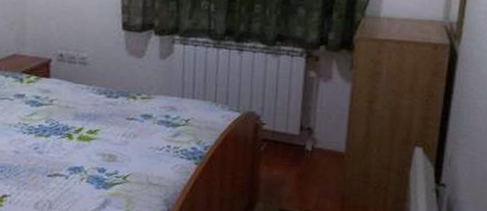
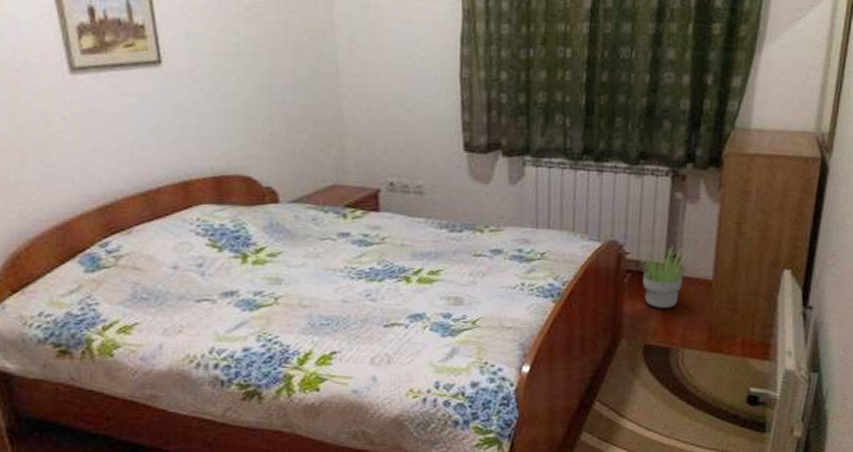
potted plant: none [269,117,327,177] -> present [633,244,694,309]

